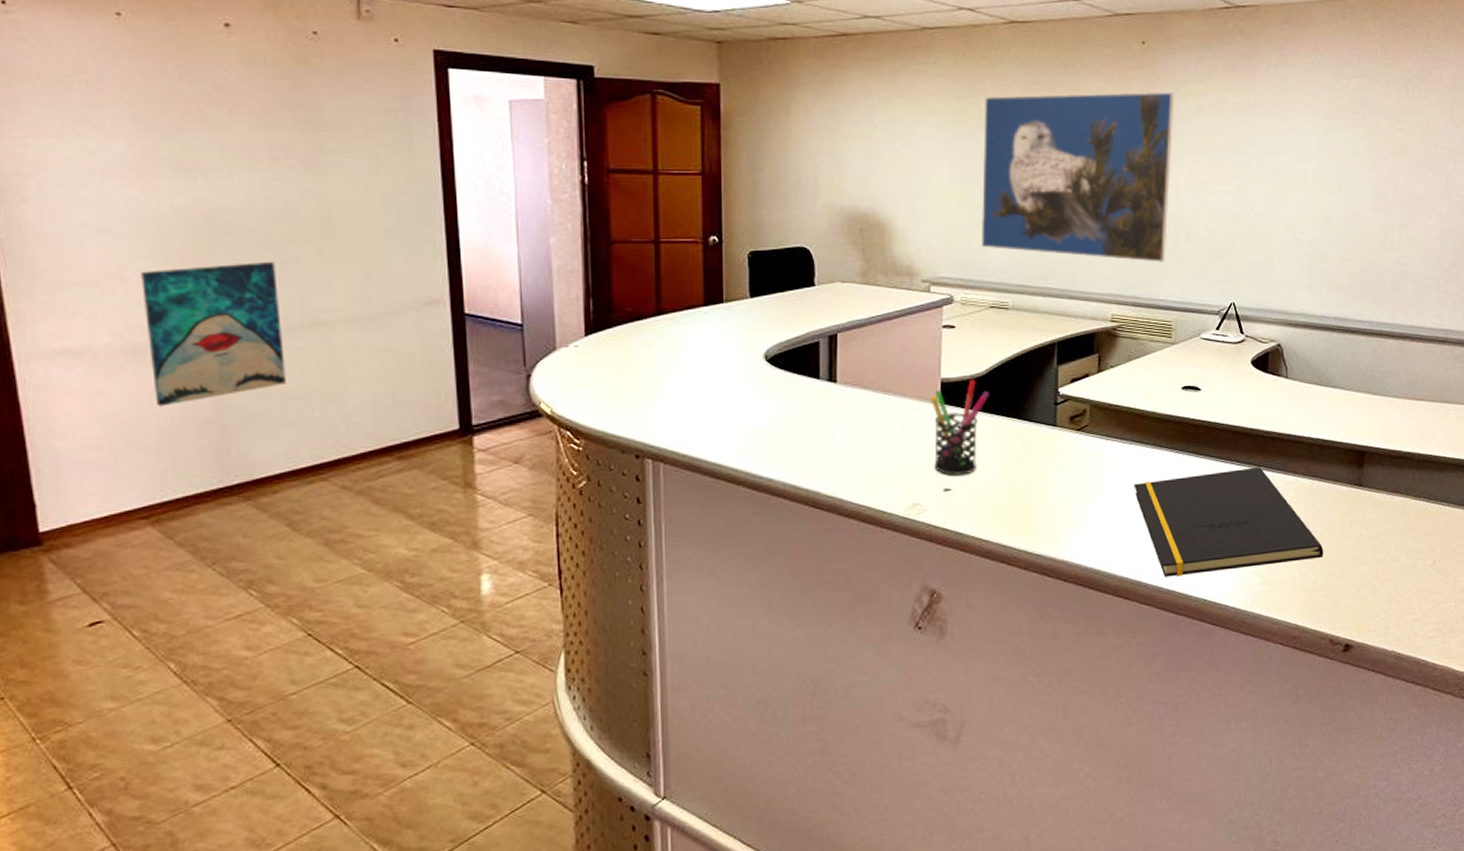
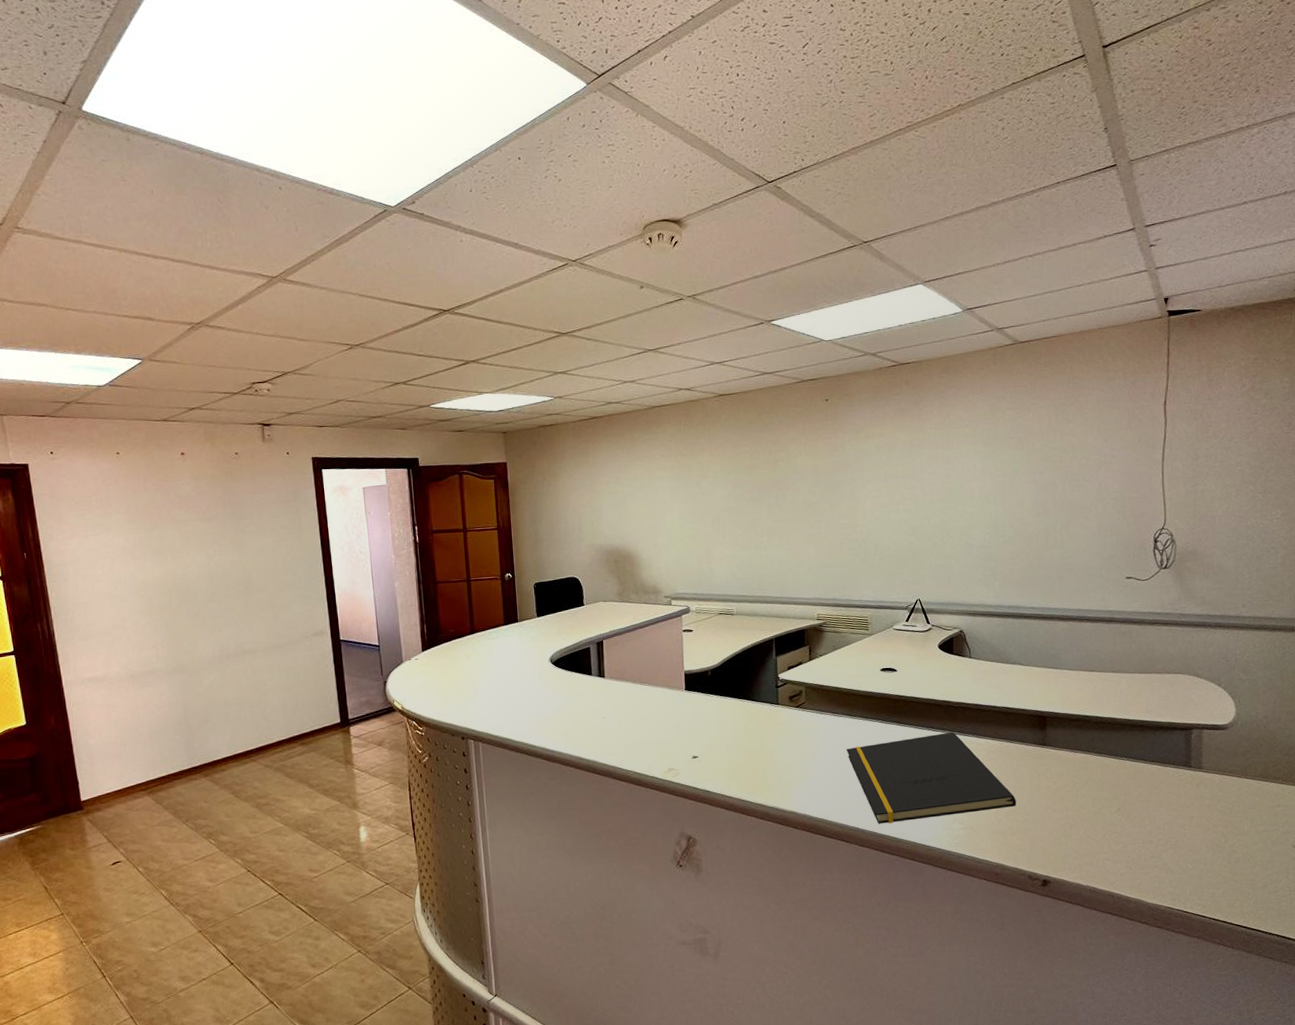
wall art: present [141,262,286,407] -> none [136,611,227,714]
pen holder: present [930,379,990,475] -> none [677,670,723,746]
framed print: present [981,92,1175,262] -> none [703,436,859,571]

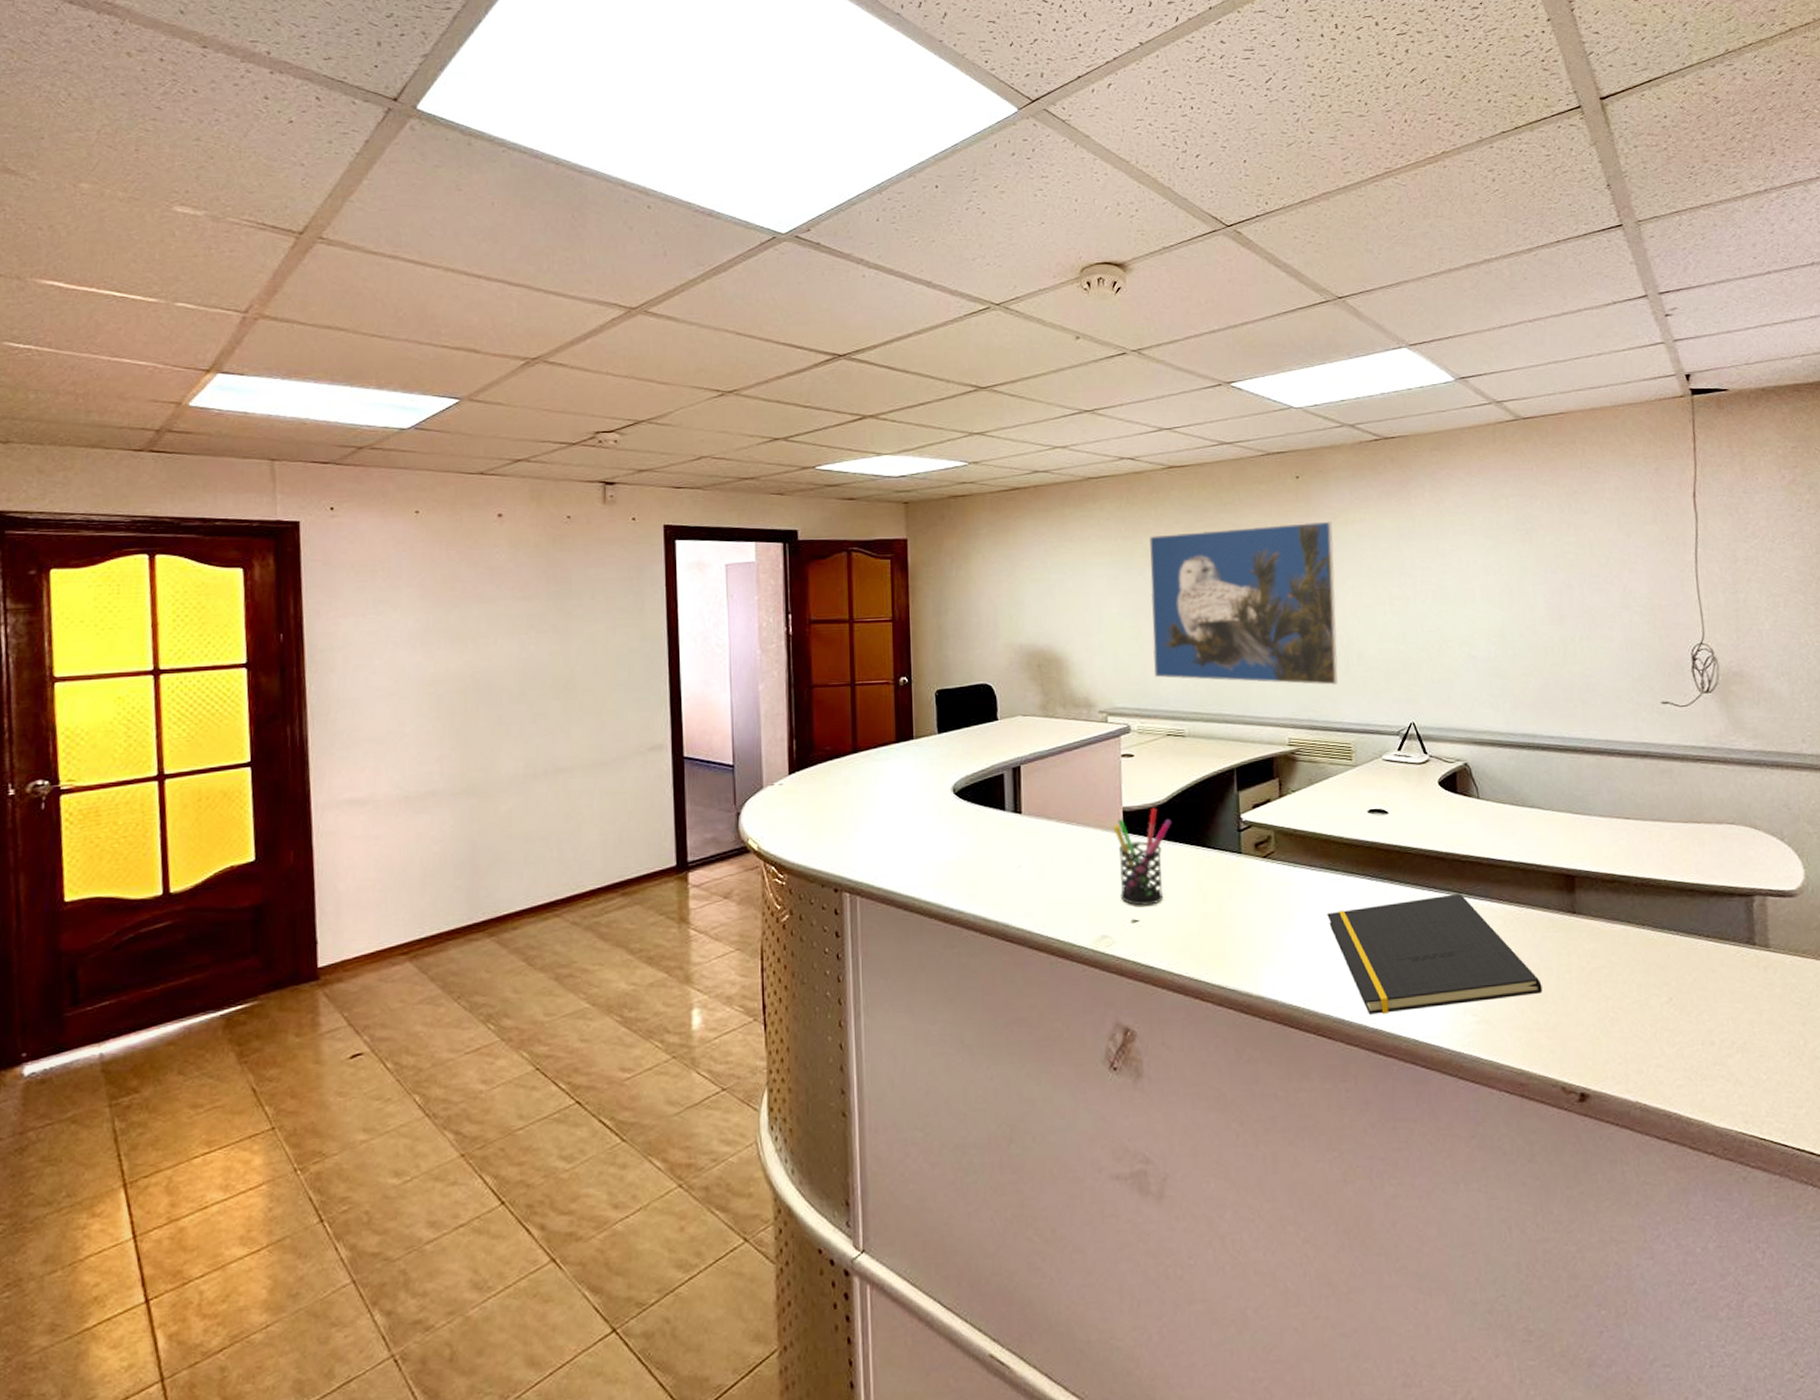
pen holder: none [677,670,723,746] -> present [1113,807,1172,906]
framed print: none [703,436,859,571] -> present [1148,521,1338,685]

